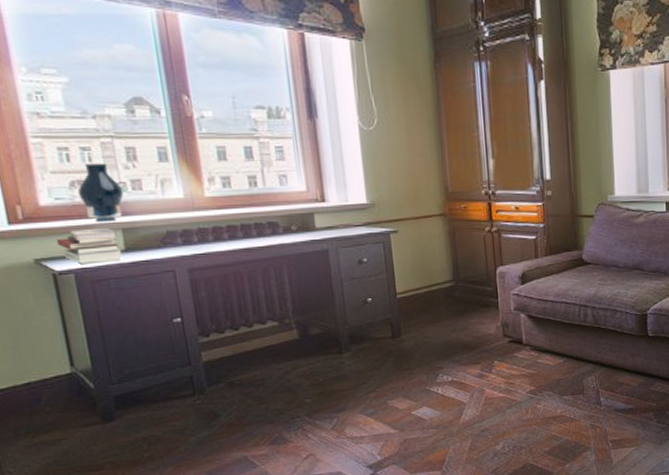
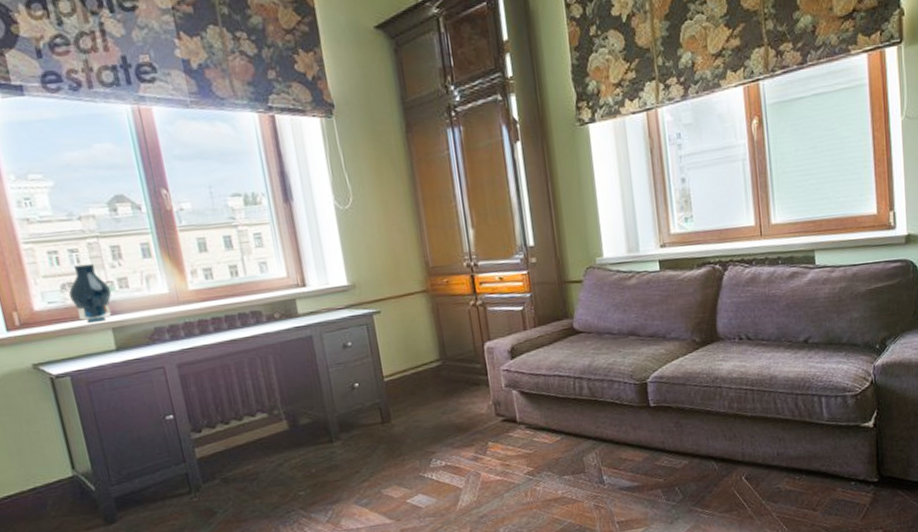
books: present [56,227,123,265] -> none [51,327,115,367]

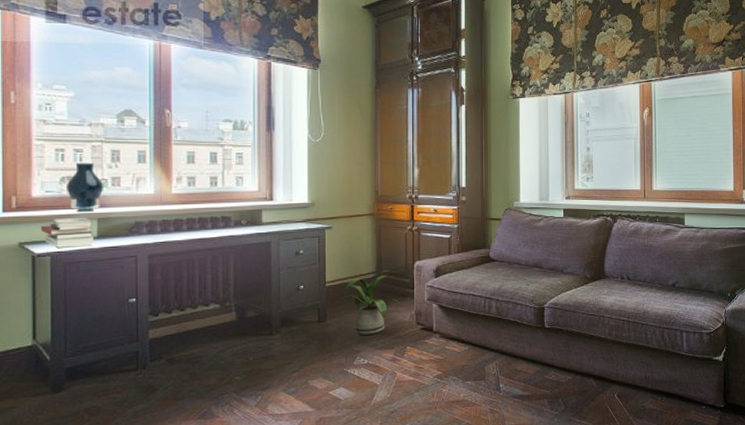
books: none [51,327,115,367] -> present [40,217,95,249]
house plant: none [396,355,473,435] -> present [333,269,400,336]

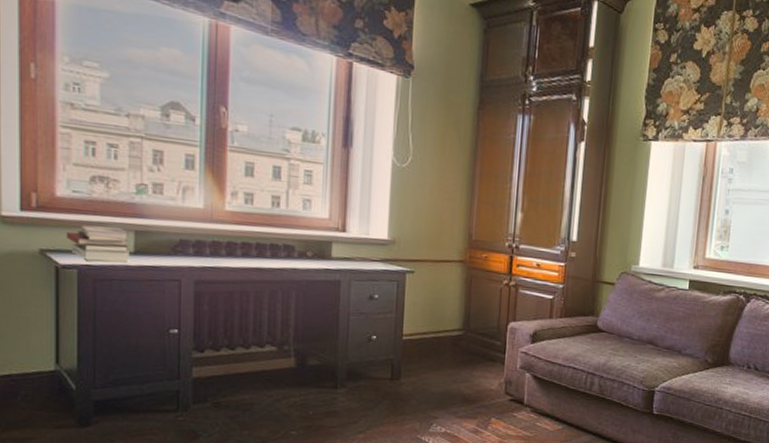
vase: present [65,163,104,213] -> none [96,160,144,223]
house plant: present [333,269,400,336] -> none [410,328,488,402]

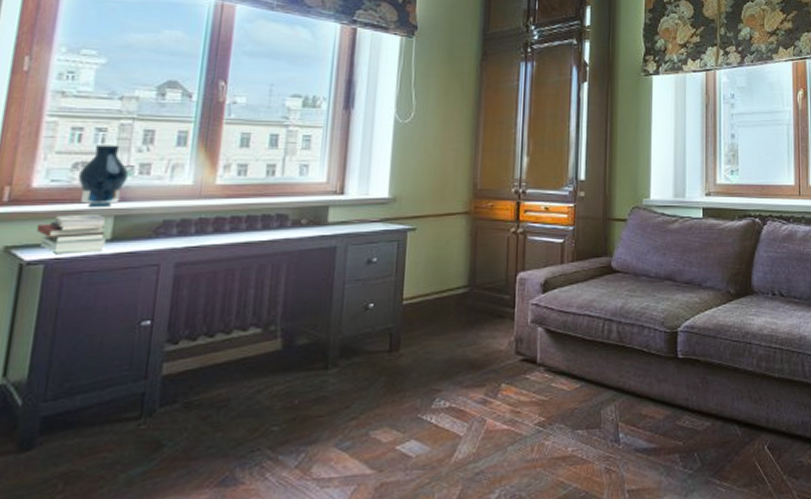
vase: none [96,160,144,223] -> present [77,145,129,209]

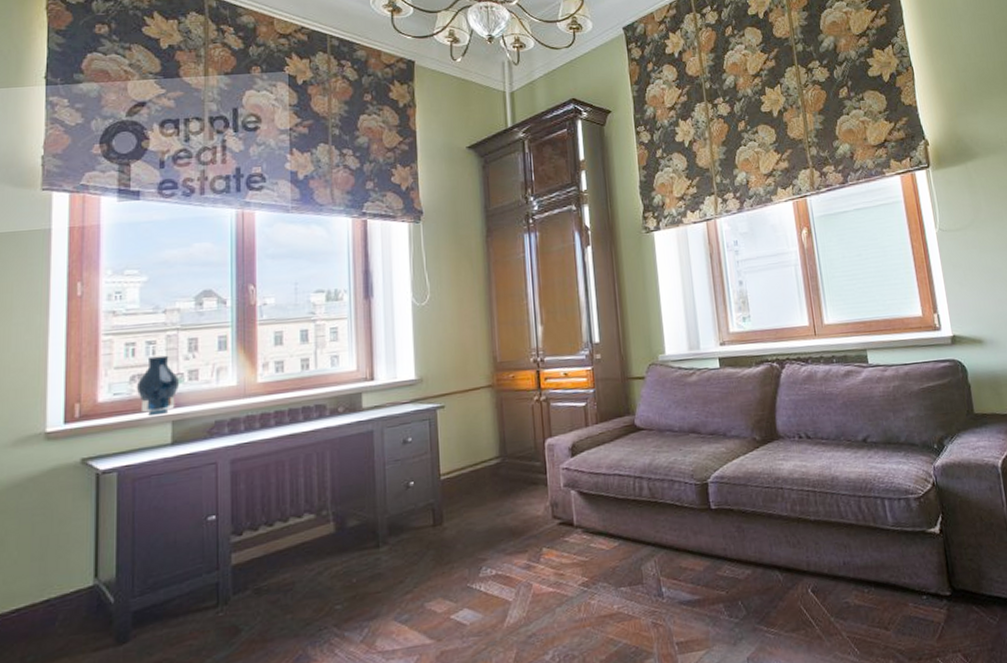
books: present [36,213,108,255] -> none [106,420,169,462]

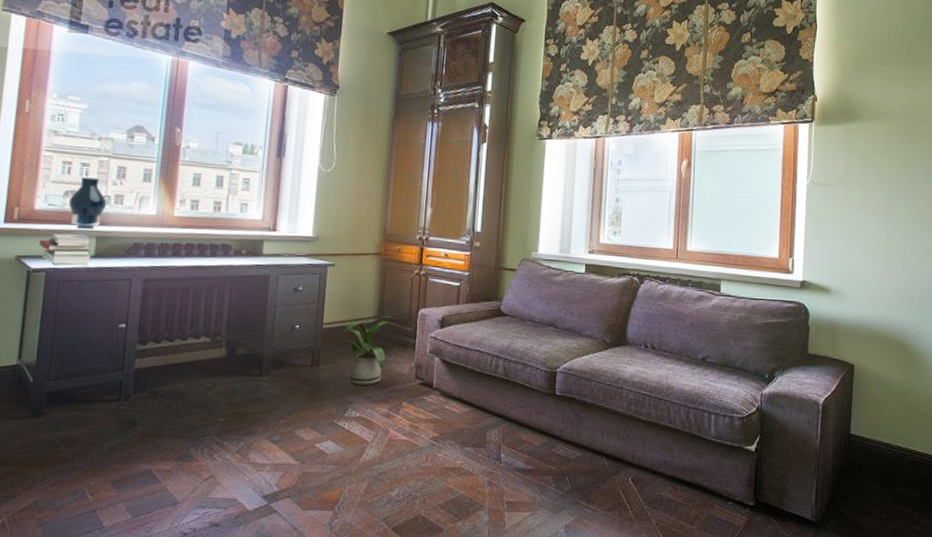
books: none [106,420,169,462] -> present [38,233,92,266]
house plant: none [451,452,531,540] -> present [329,315,400,387]

